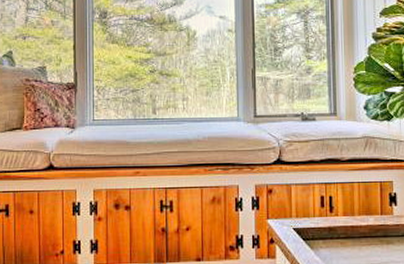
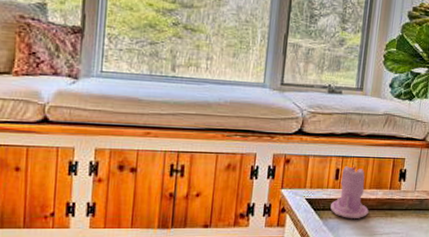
candle: none [320,187,361,247] -> present [330,161,369,218]

